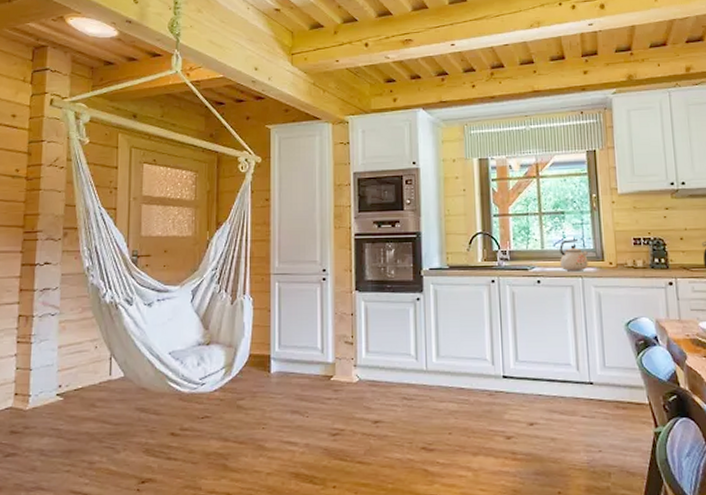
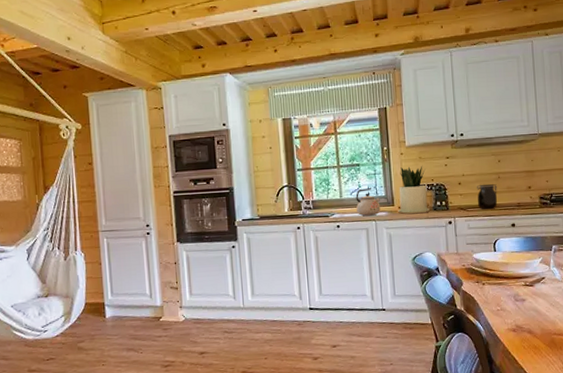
planter: none [608,217,647,272] -> present [398,166,431,215]

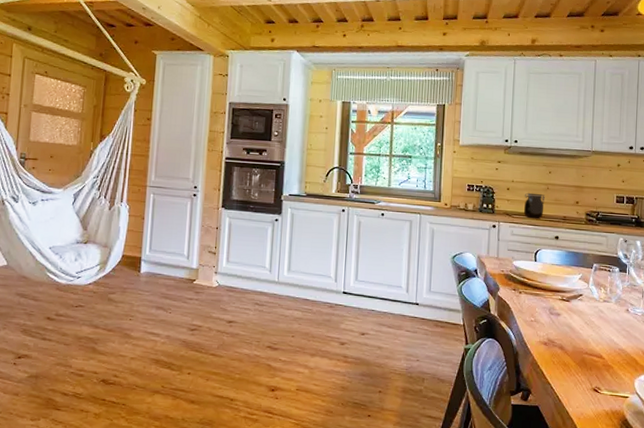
kettle: present [356,188,381,216] -> none [403,180,427,209]
planter: present [398,166,431,215] -> none [444,165,476,214]

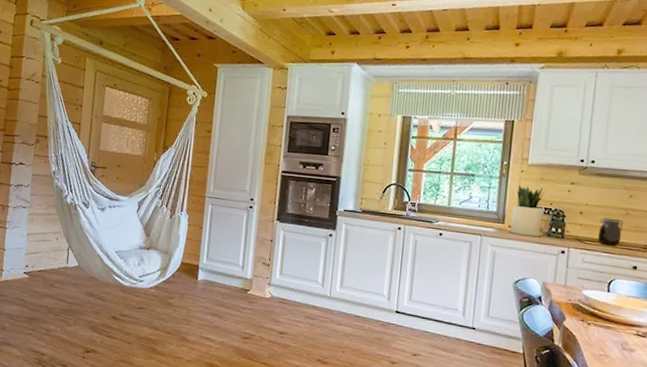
planter: none [444,165,476,214] -> present [507,185,546,238]

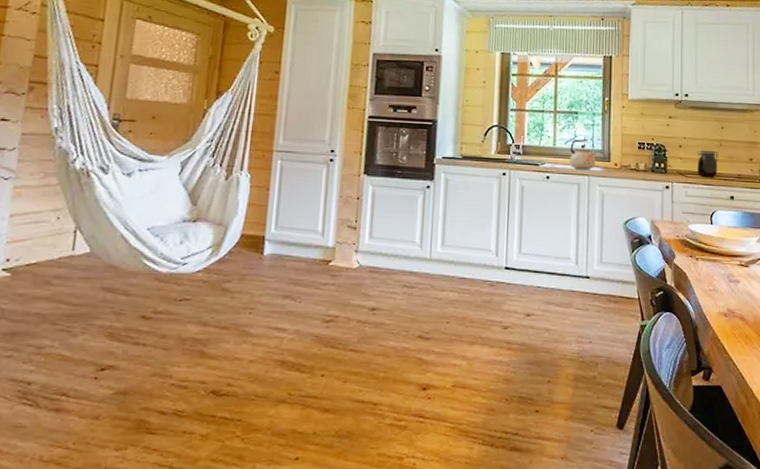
kettle: none [463,200,490,230] -> present [570,139,596,170]
planter: present [507,185,546,238] -> none [613,121,648,174]

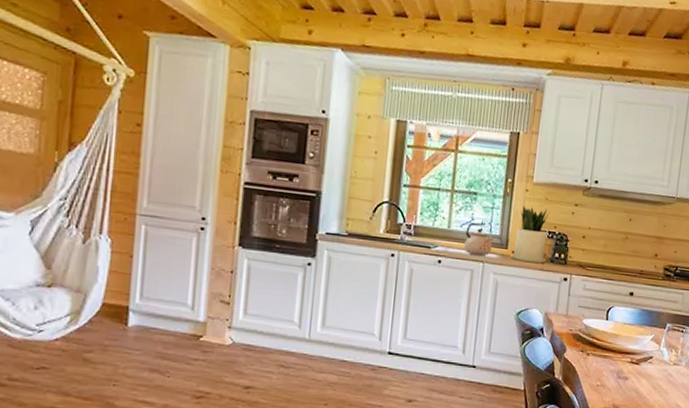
planter: none [613,121,648,174] -> present [510,206,550,264]
jar: present [697,150,718,178] -> none [599,242,623,273]

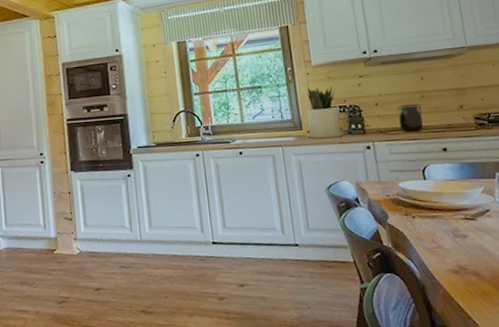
kettle: present [464,222,493,257] -> none [259,111,288,142]
jar: none [599,242,623,273] -> present [396,103,423,133]

